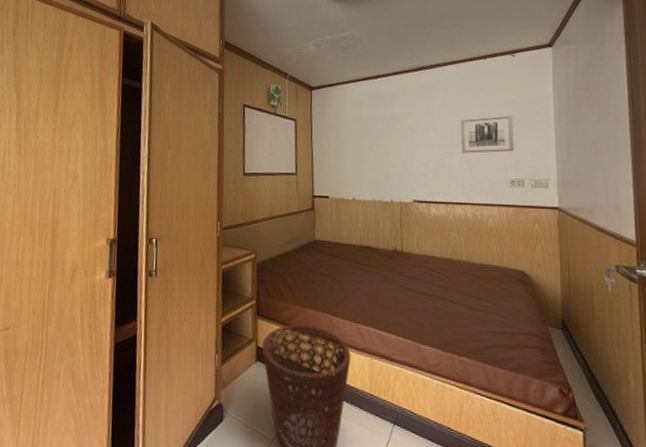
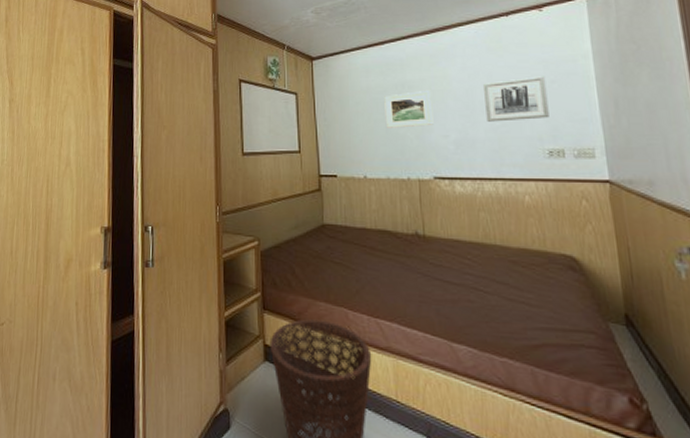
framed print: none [374,122,416,156] -> present [384,90,434,128]

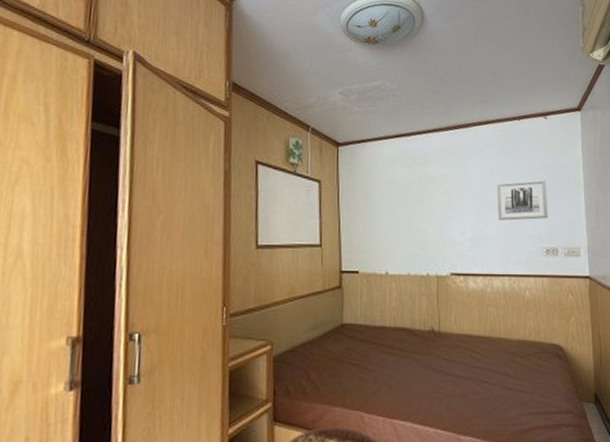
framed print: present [384,90,434,128] -> none [408,186,453,223]

